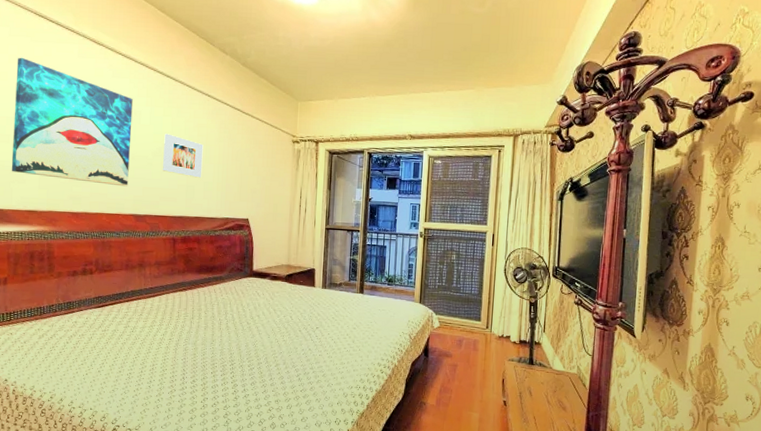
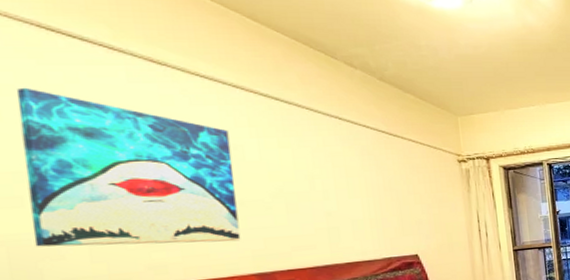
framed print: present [163,133,203,178] -> none [284,169,347,217]

